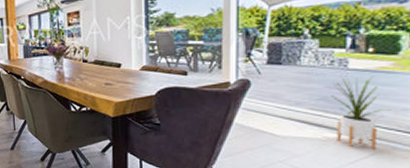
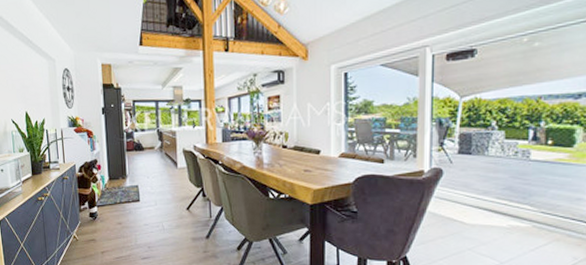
house plant: present [331,75,391,150] -> none [515,166,567,237]

